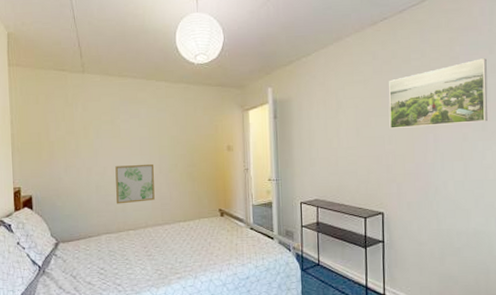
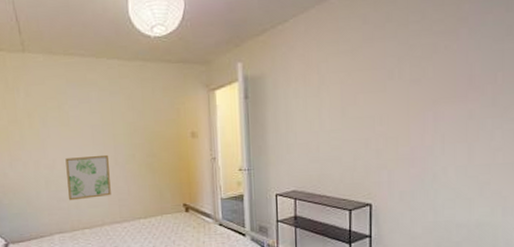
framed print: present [389,58,488,130] -> none [380,18,502,108]

